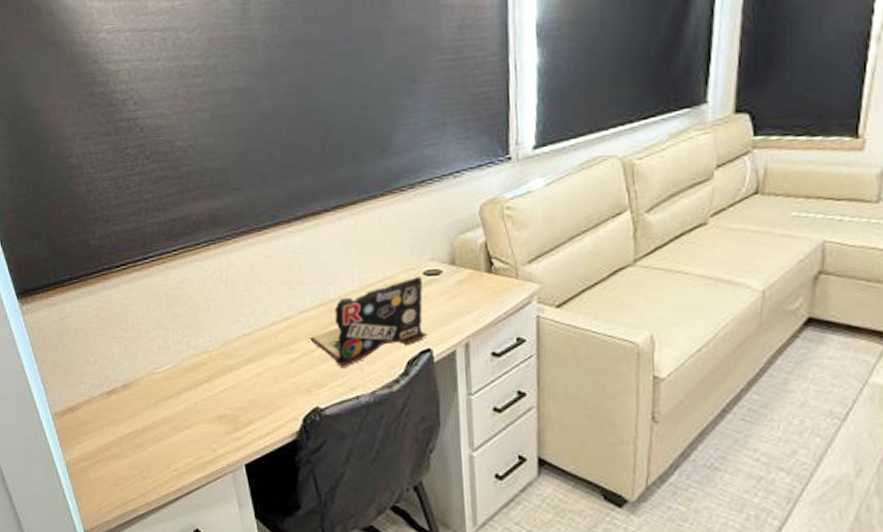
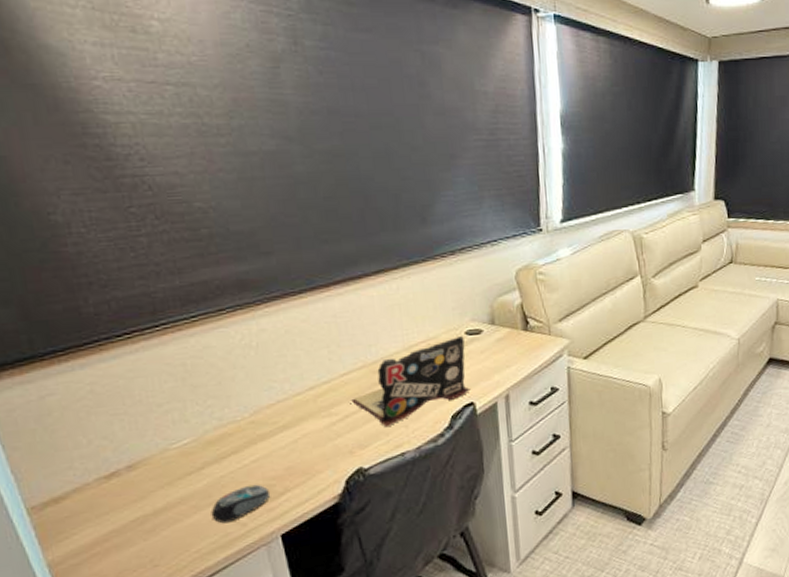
computer mouse: none [187,413,236,447] -> present [211,484,270,524]

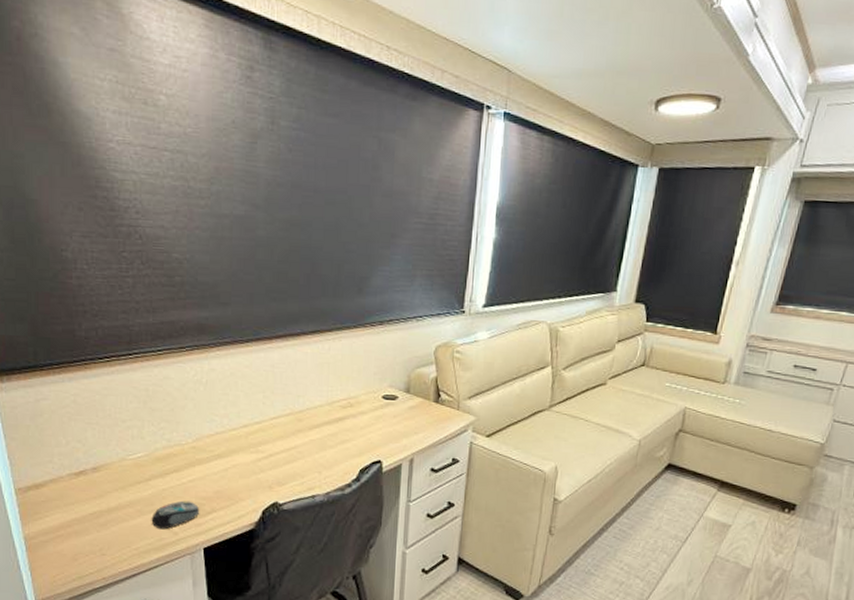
laptop: present [350,336,471,426] -> none [275,399,381,470]

